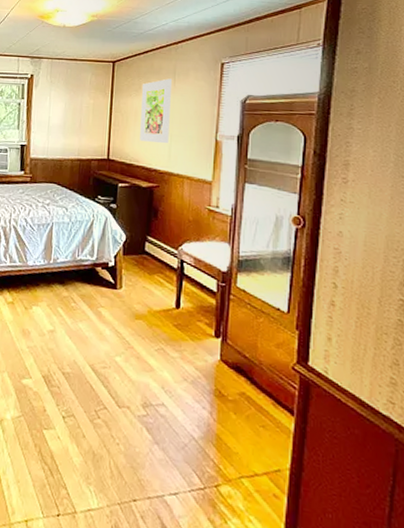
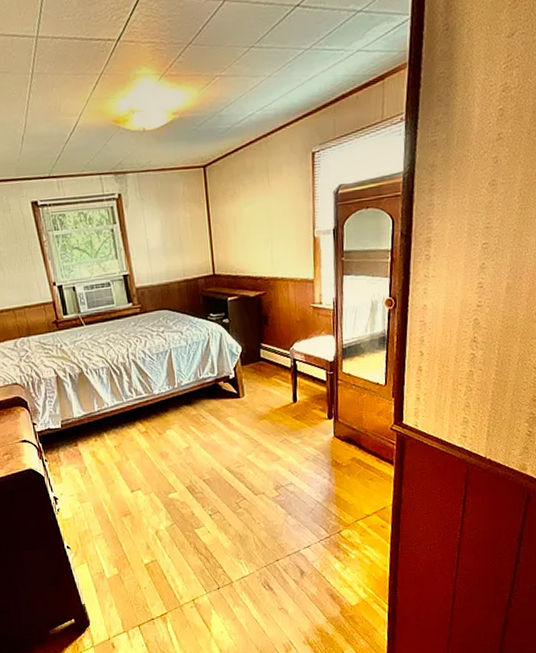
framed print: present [140,78,172,144] -> none [236,177,270,250]

